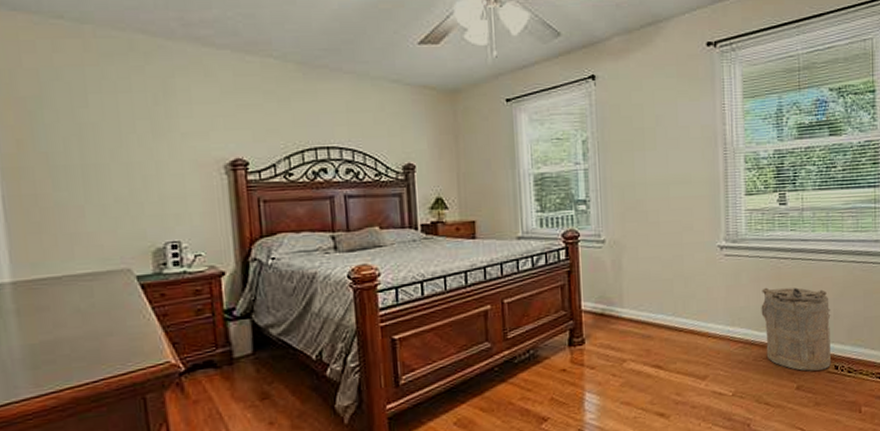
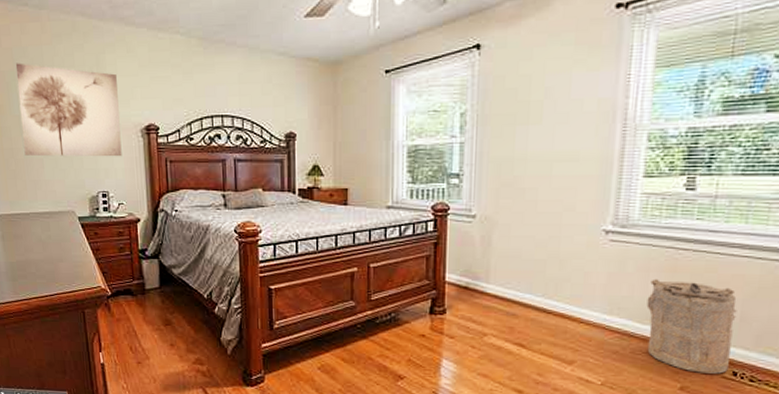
wall art: none [43,87,199,203] -> present [15,63,122,157]

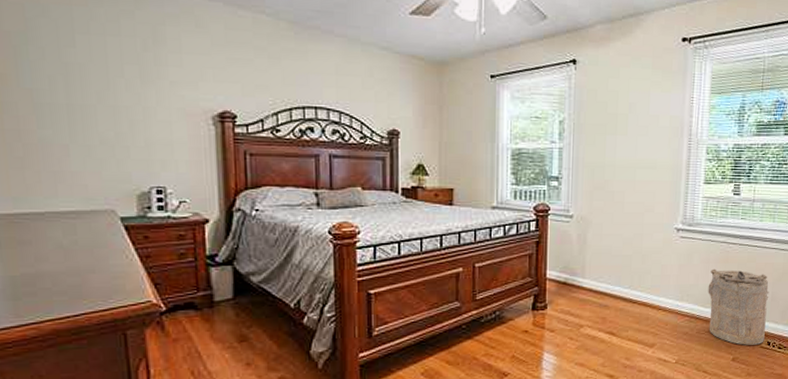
wall art: present [15,63,122,157] -> none [28,23,186,147]

